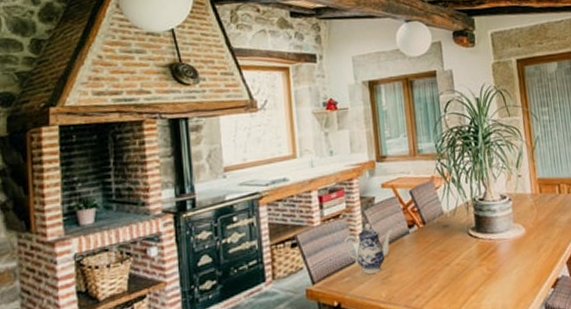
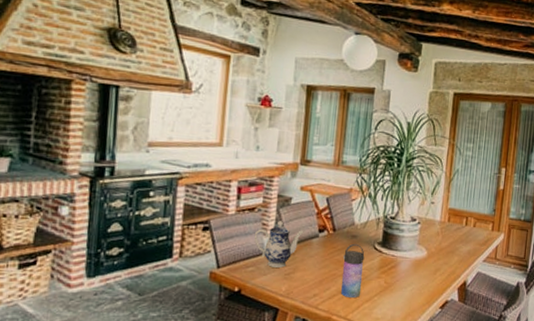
water bottle: none [438,233,465,293] -> present [341,243,365,298]

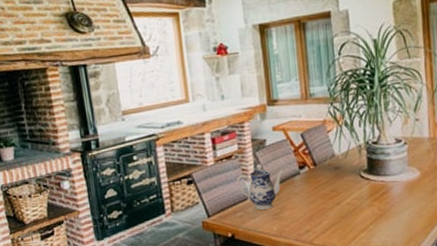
water bottle: present [341,243,365,298] -> none [329,175,355,230]

